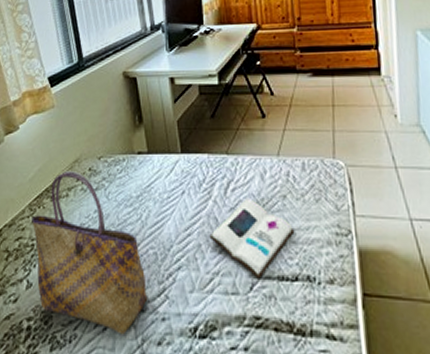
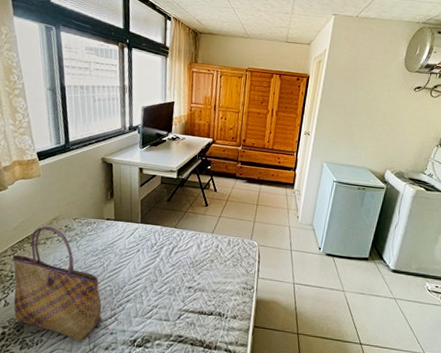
book: present [209,199,295,279] -> none [153,259,216,312]

